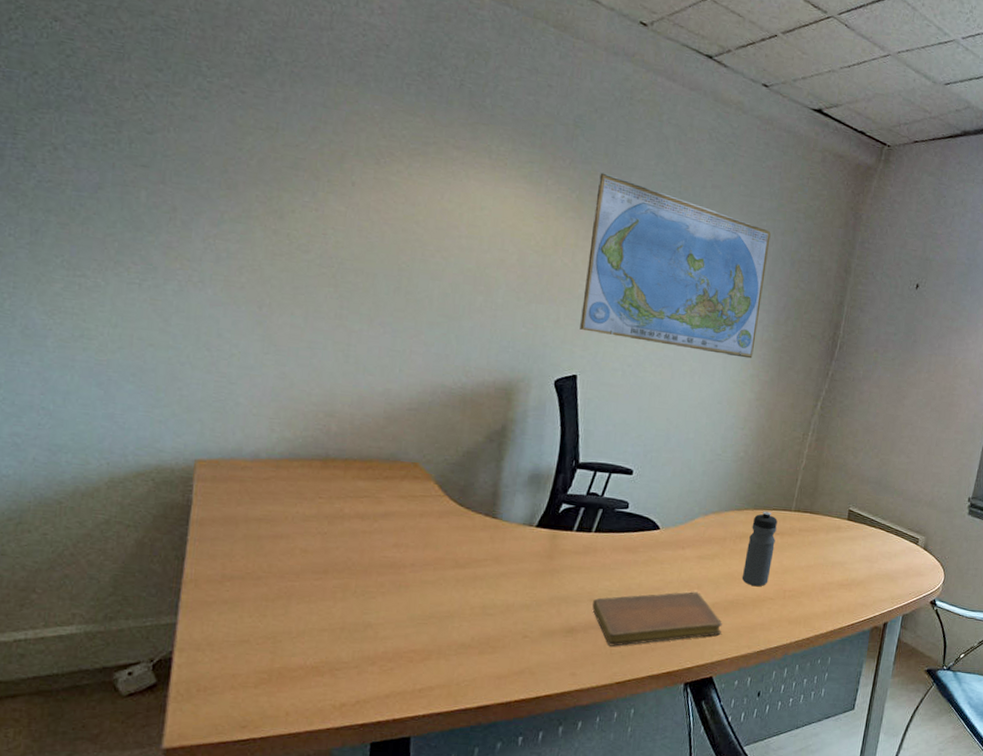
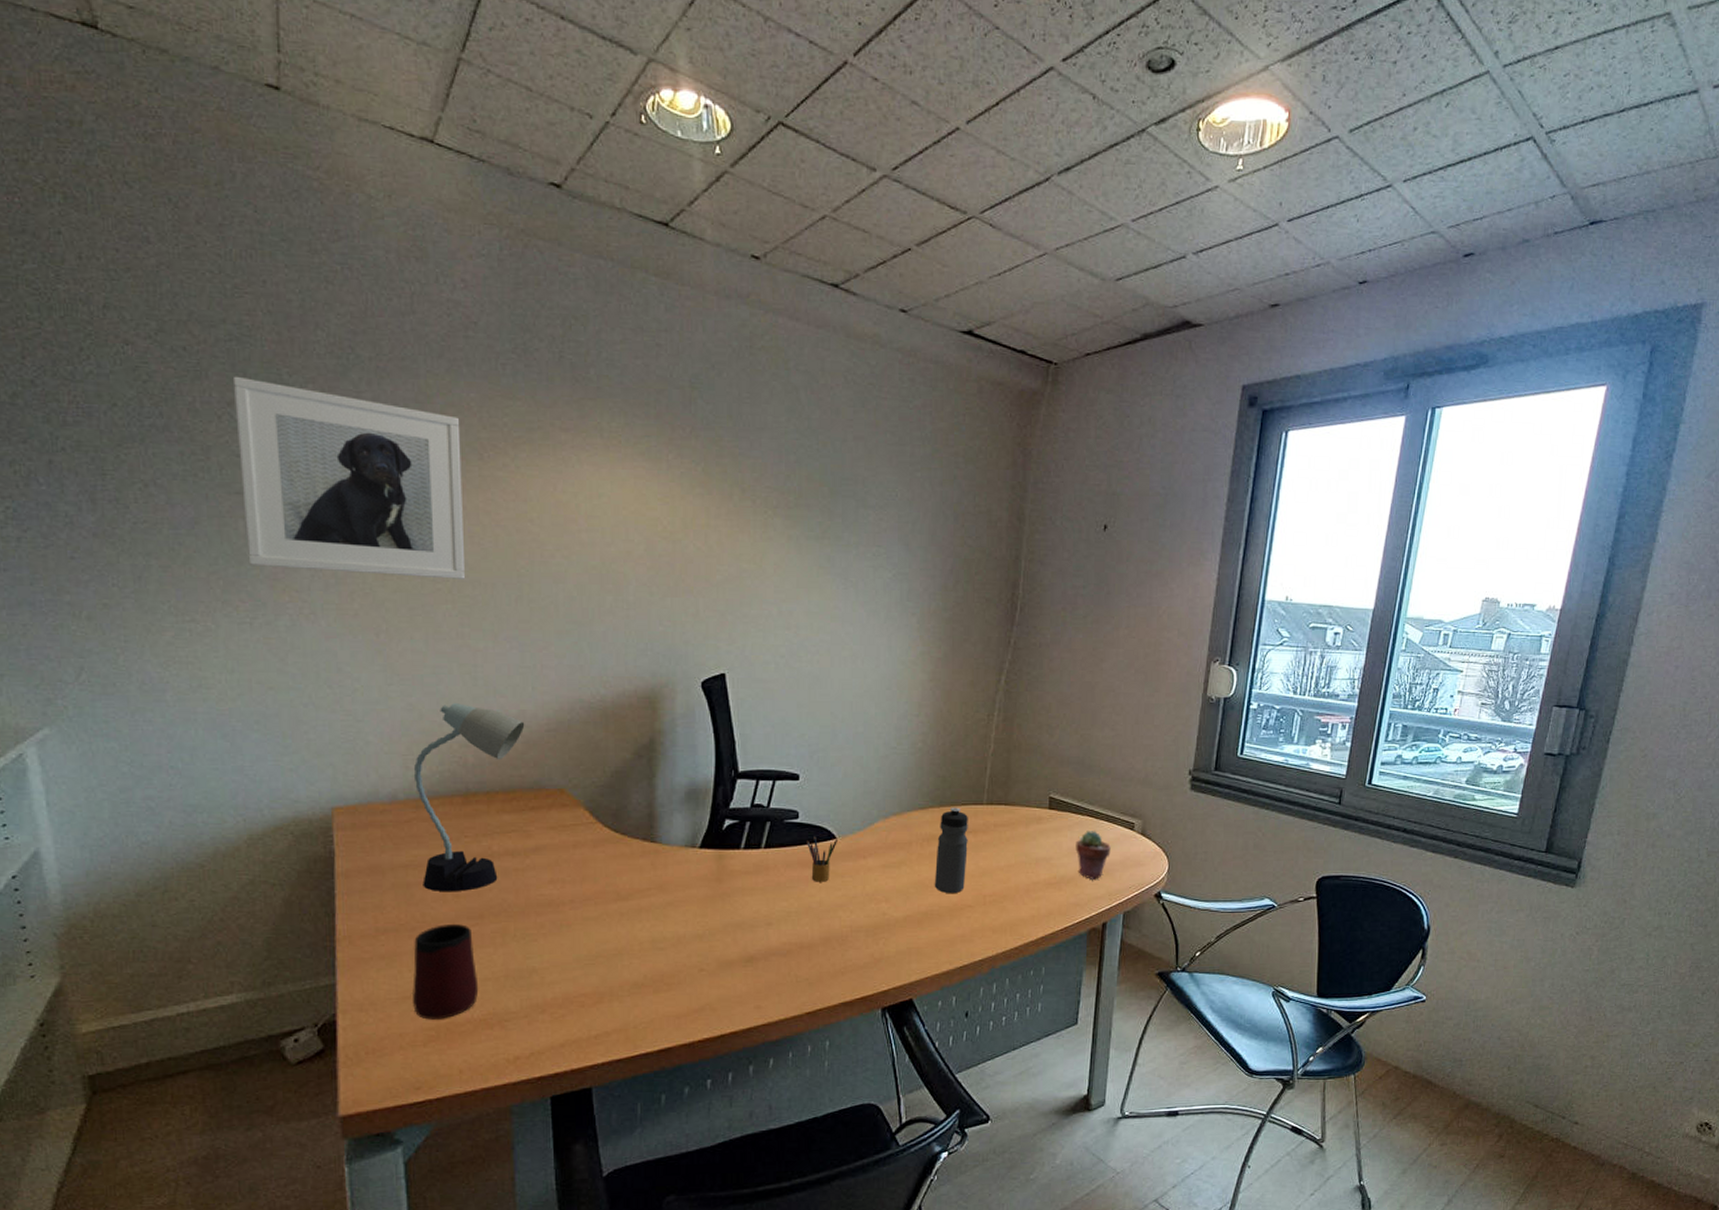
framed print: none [145,62,363,267] -> present [232,376,466,579]
mug: none [249,576,315,664] -> present [413,924,479,1020]
desk lamp: none [273,375,389,547] -> present [414,702,525,892]
world map: present [580,172,771,359] -> none [722,438,927,634]
notebook: present [592,592,722,646] -> none [771,905,917,973]
pencil box: none [633,525,661,567] -> present [807,836,837,882]
potted succulent: none [867,542,897,585] -> present [1075,831,1111,879]

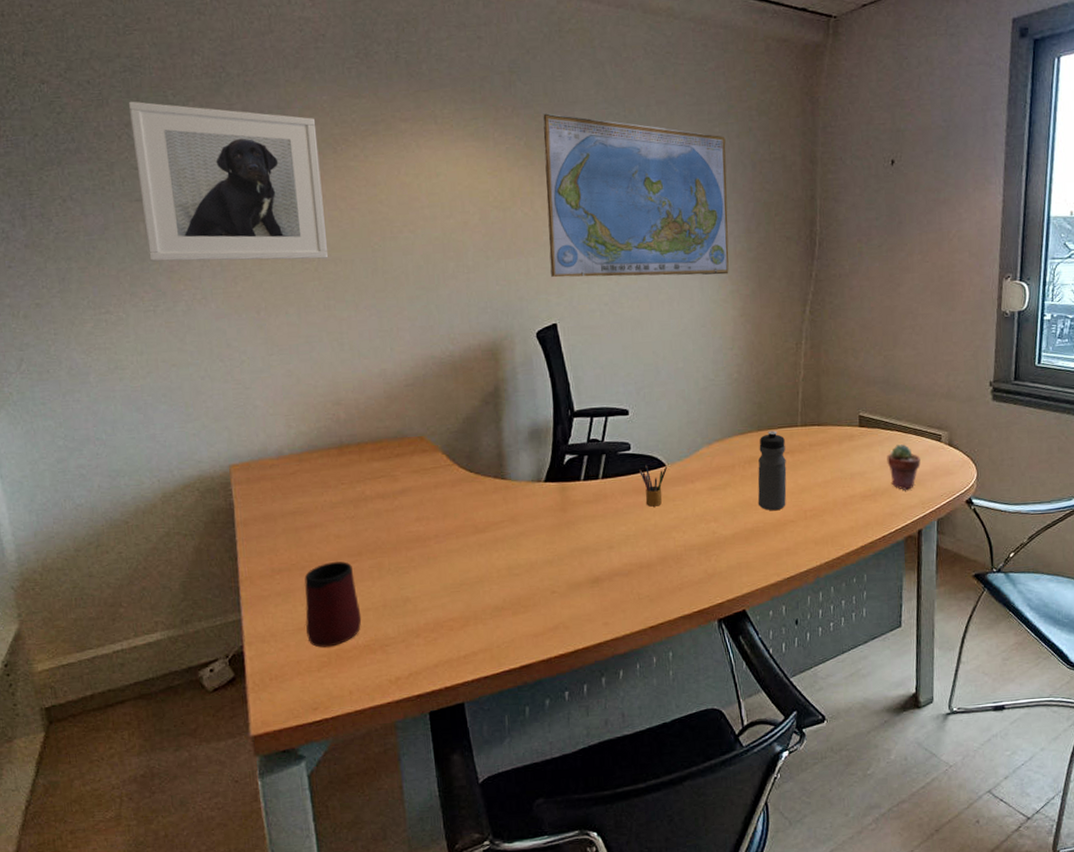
desk lamp: present [414,702,525,892] -> none [295,366,387,534]
world map: none [722,438,927,634] -> present [543,113,729,278]

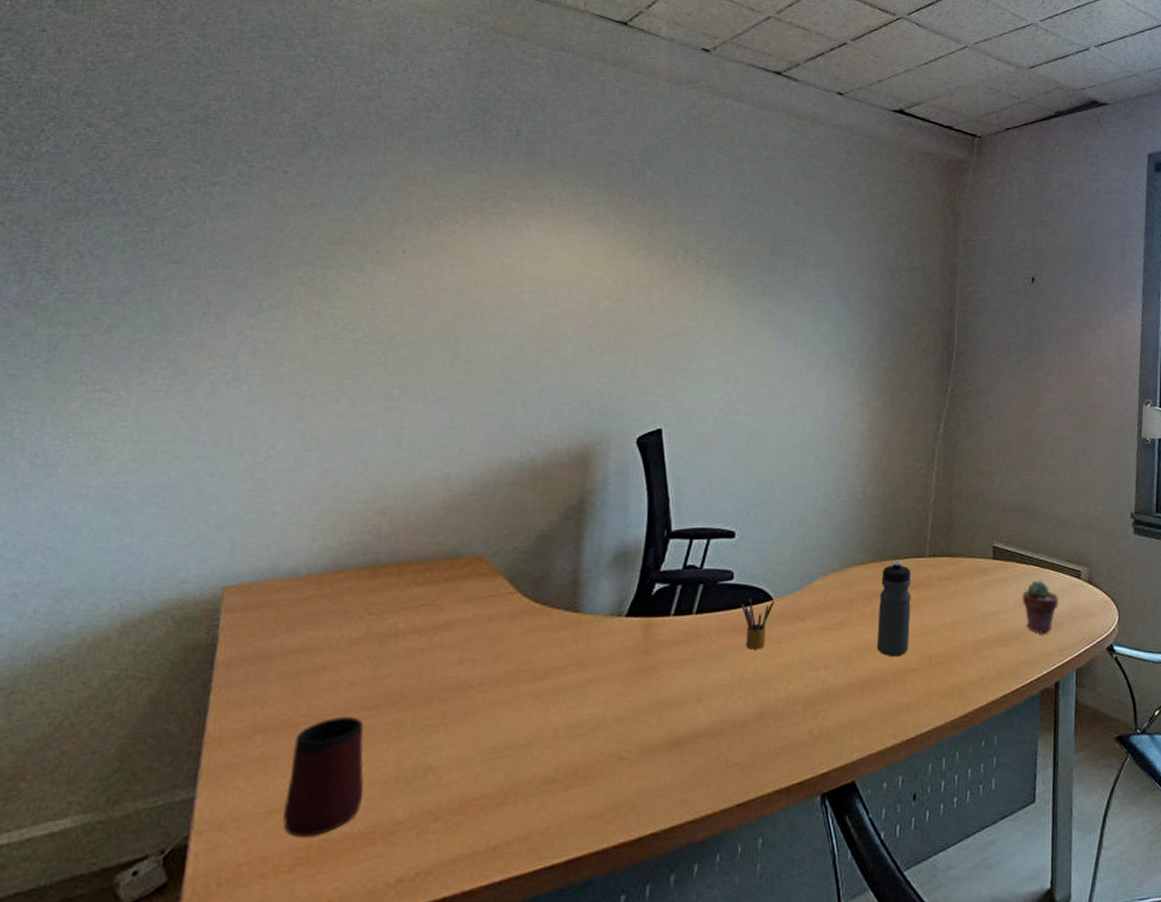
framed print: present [128,101,329,262] -> none [175,154,413,341]
world map: present [543,113,729,278] -> none [661,204,864,384]

